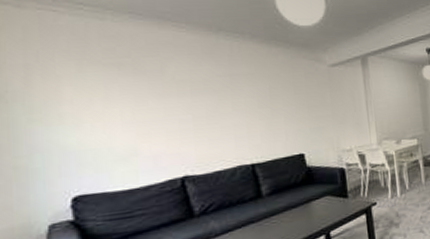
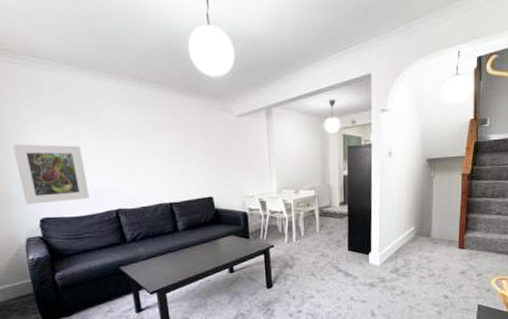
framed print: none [40,103,146,180] -> present [13,144,90,205]

